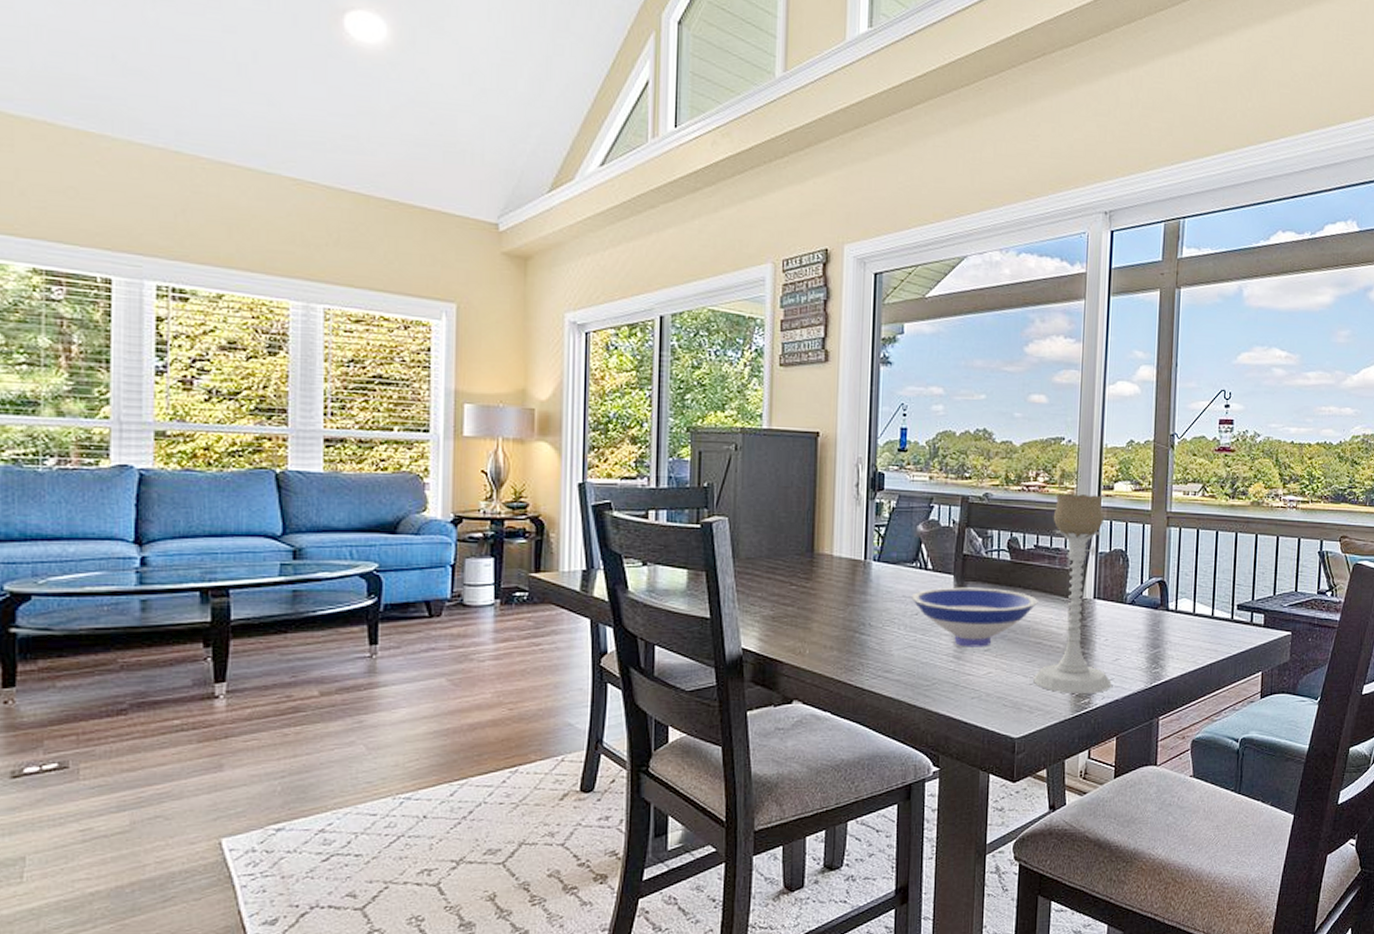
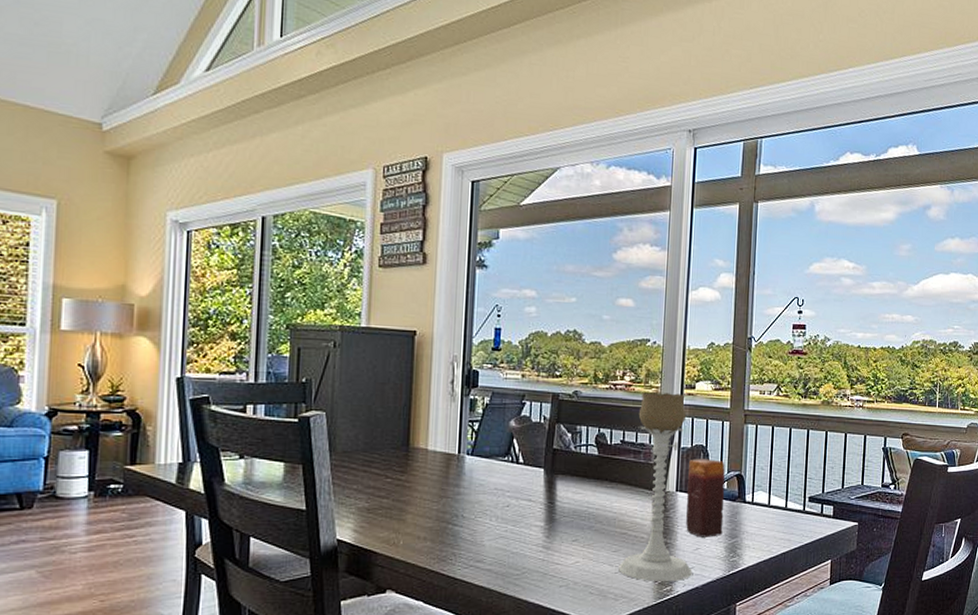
bowl: present [911,587,1038,647] -> none [503,480,624,538]
candle: none [1104,564,1147,647] -> present [686,459,725,537]

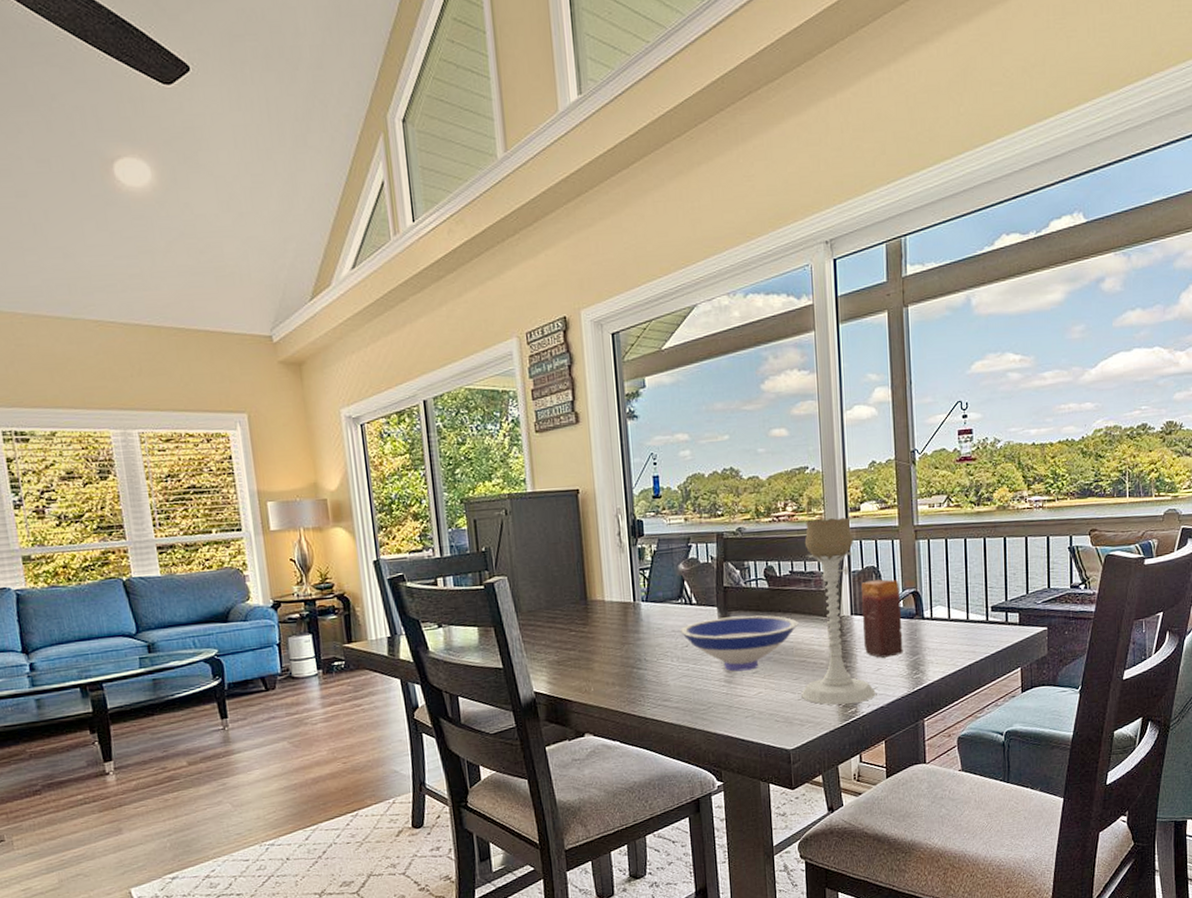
bowl: none [503,480,624,538] -> present [680,615,799,672]

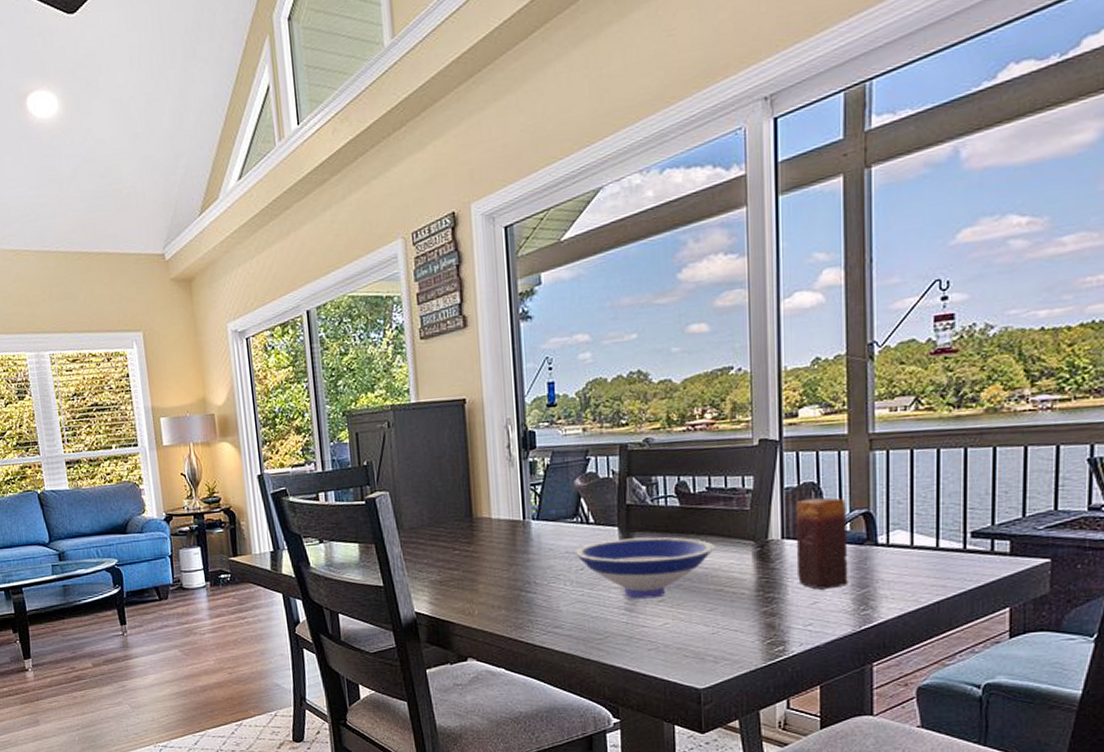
candle holder: present [801,517,876,705] -> none [716,424,810,641]

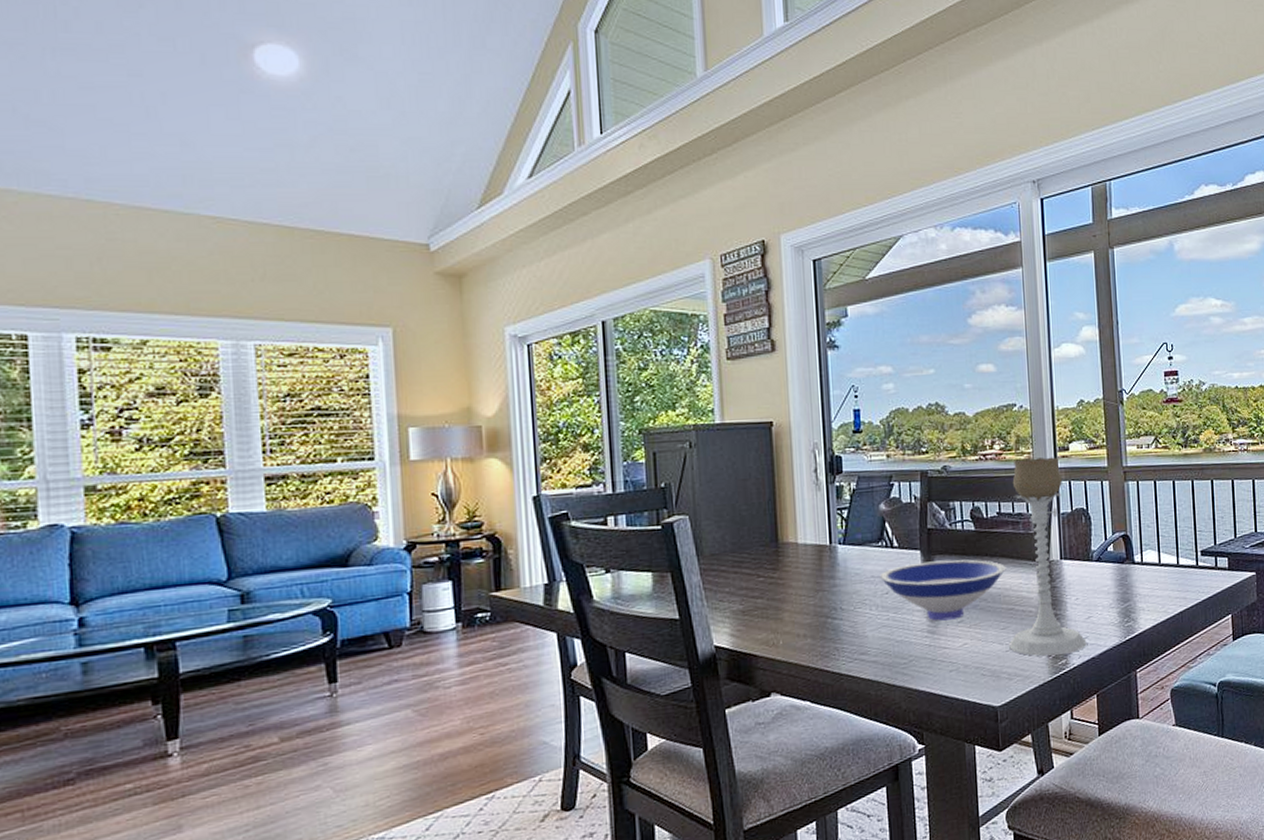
candle holder: none [716,424,810,641] -> present [1009,457,1087,657]
candle: present [795,497,848,590] -> none [1070,522,1114,605]

